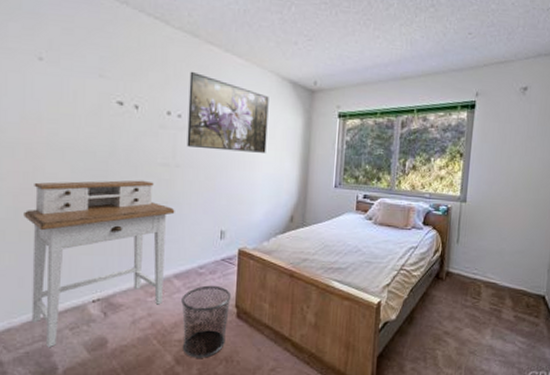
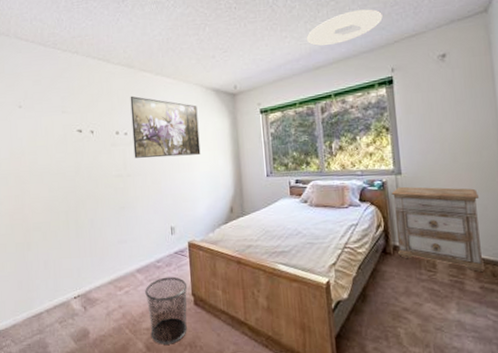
desk: present [24,180,175,347] -> none [18,191,131,339]
ceiling light: none [400,22,478,56] -> present [307,9,383,46]
nightstand: none [450,214,530,302] -> present [391,186,484,272]

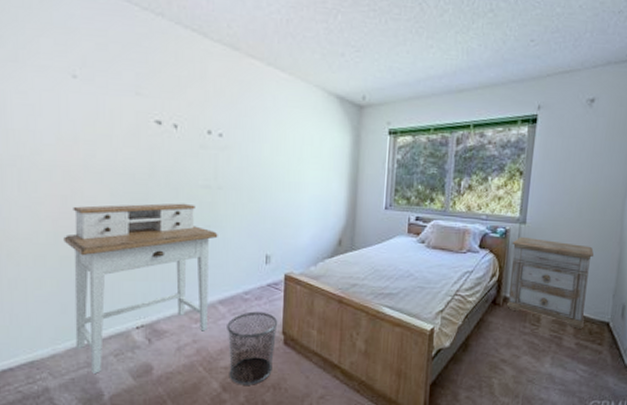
desk: none [18,191,131,339] -> present [63,203,218,373]
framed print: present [130,95,201,158] -> none [229,87,315,173]
ceiling light: present [307,9,383,46] -> none [455,29,541,67]

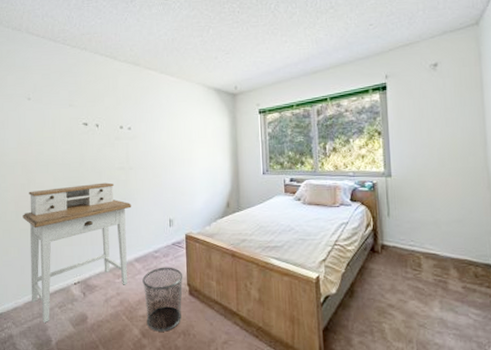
nightstand: present [507,236,594,329] -> none [381,188,467,272]

